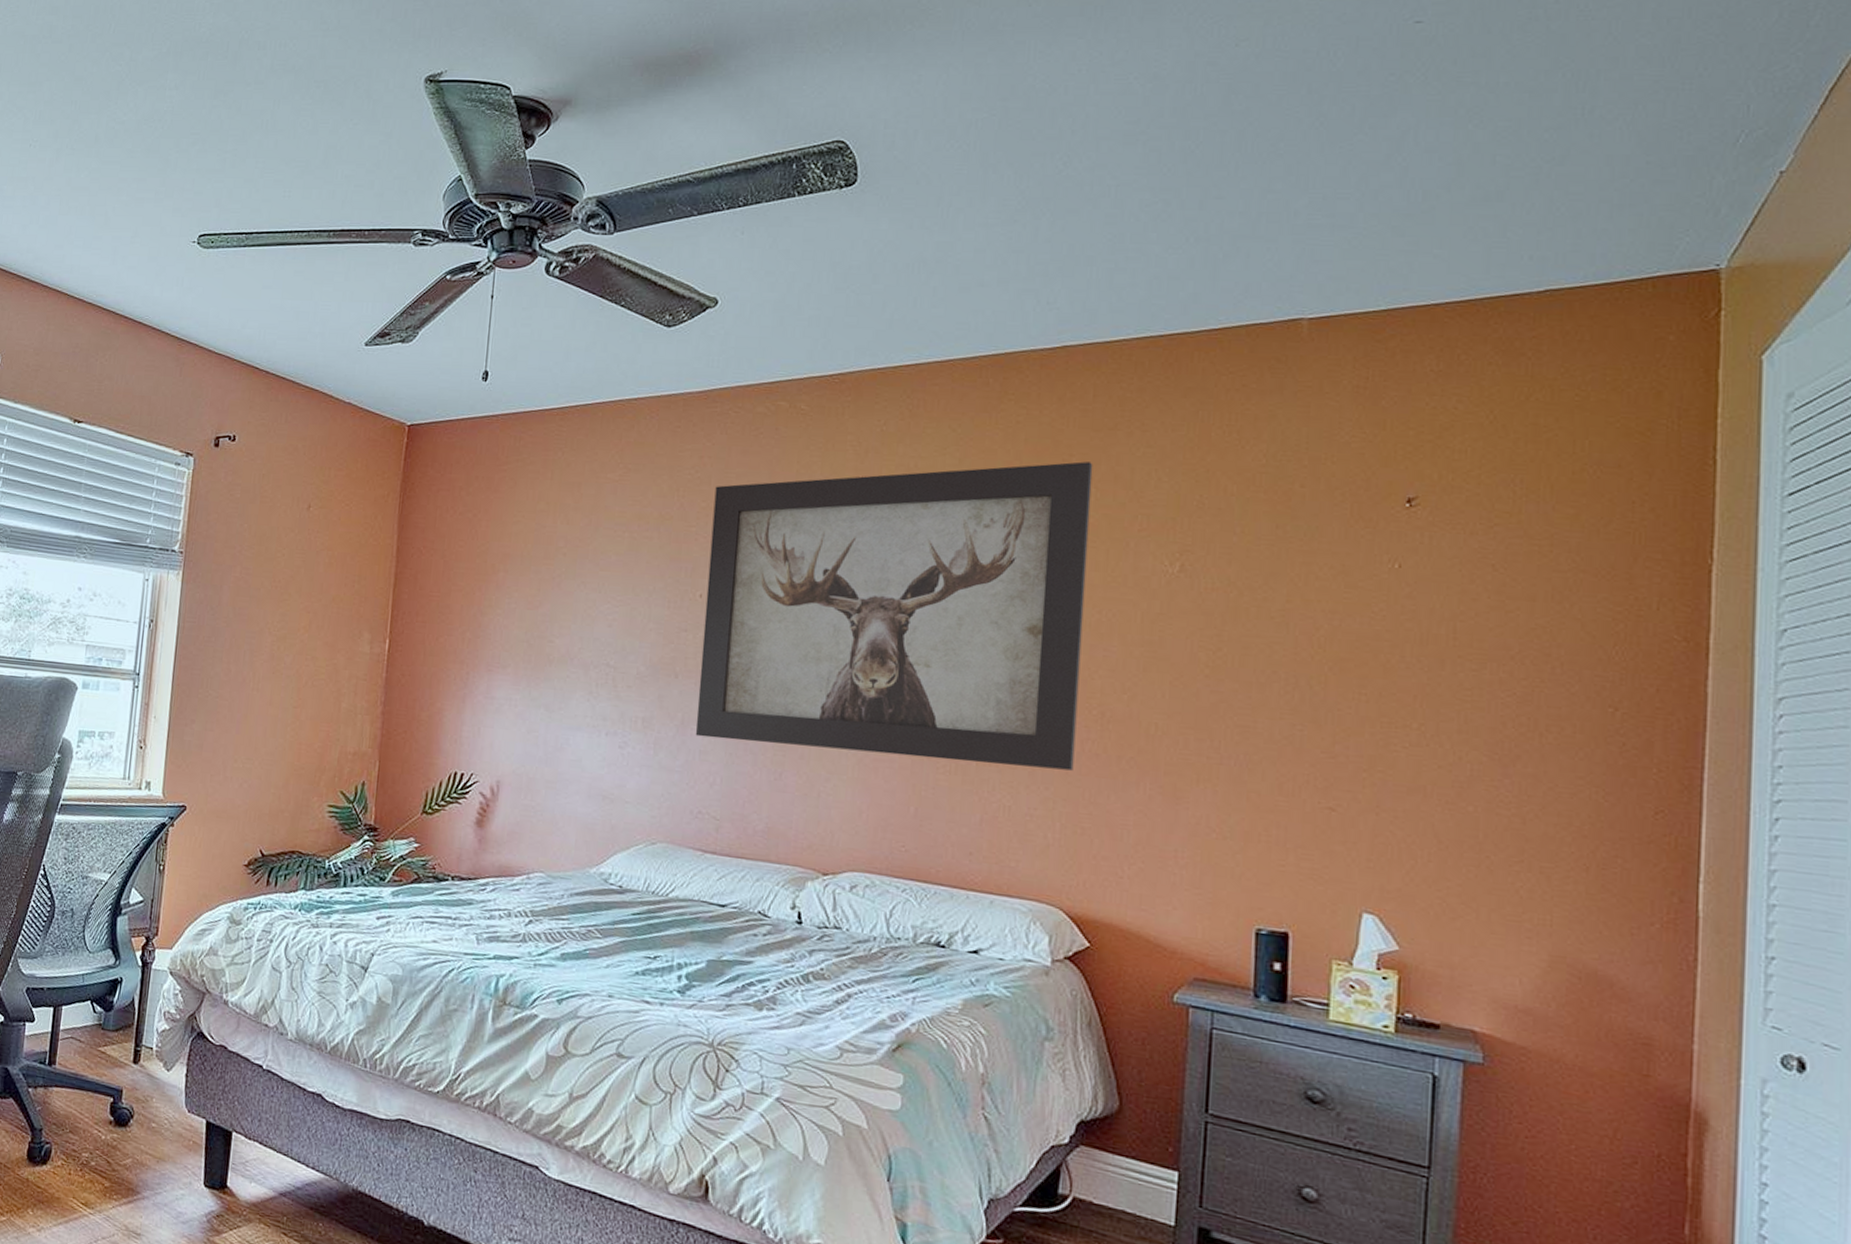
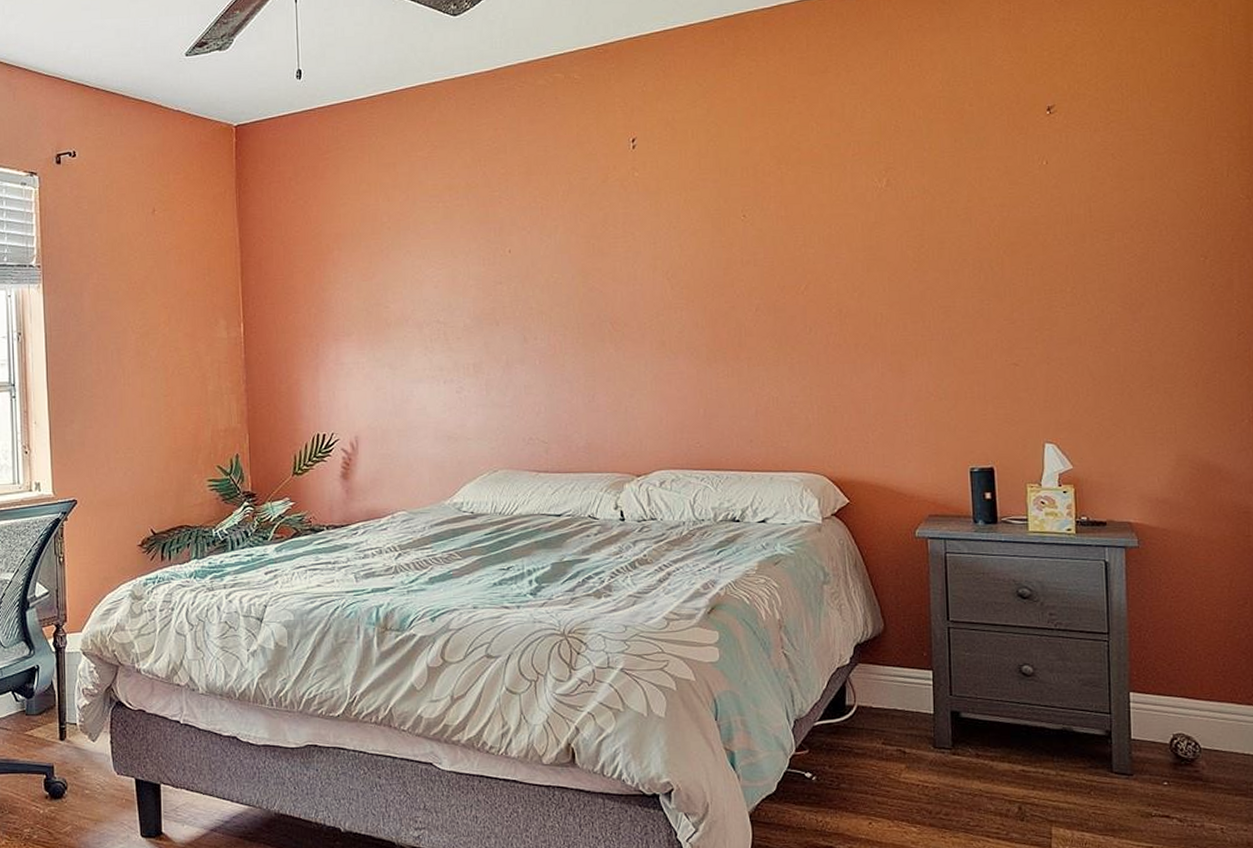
wall art: present [695,461,1093,771] -> none [511,101,823,374]

